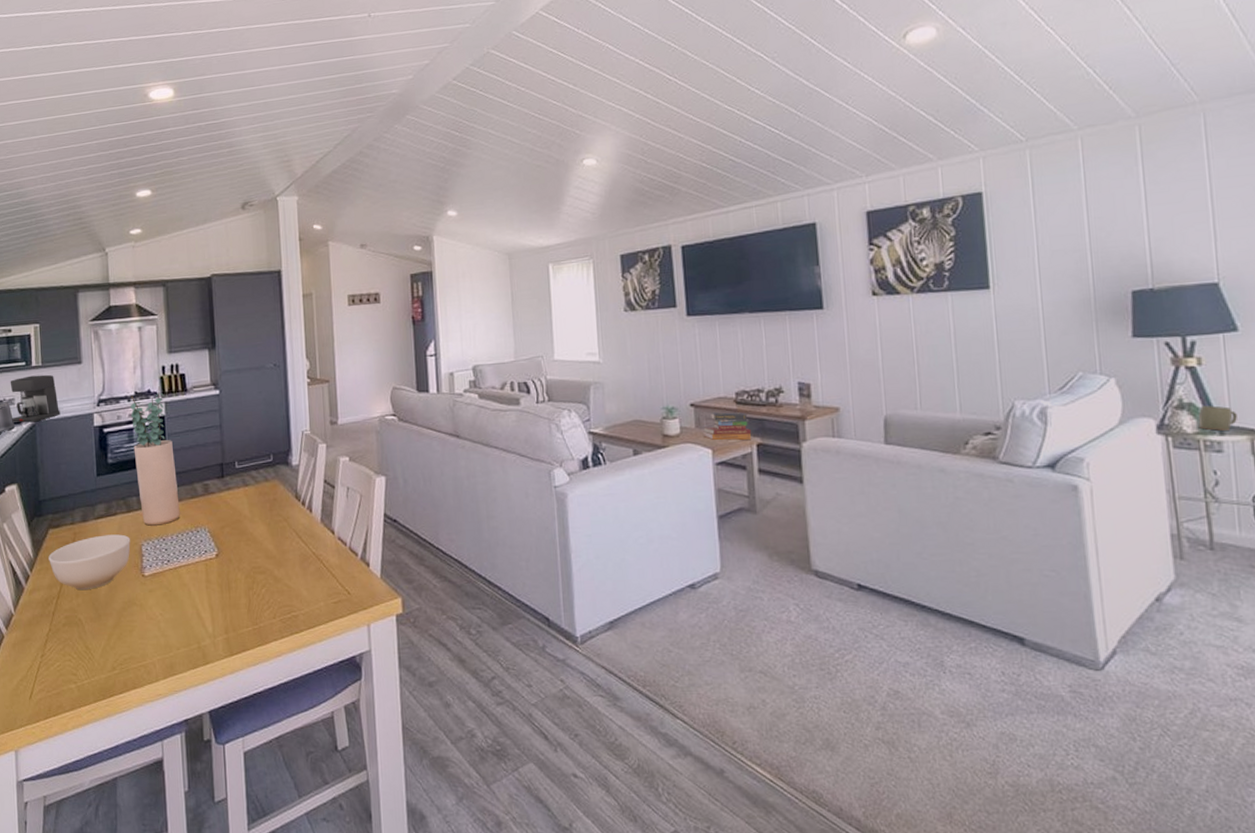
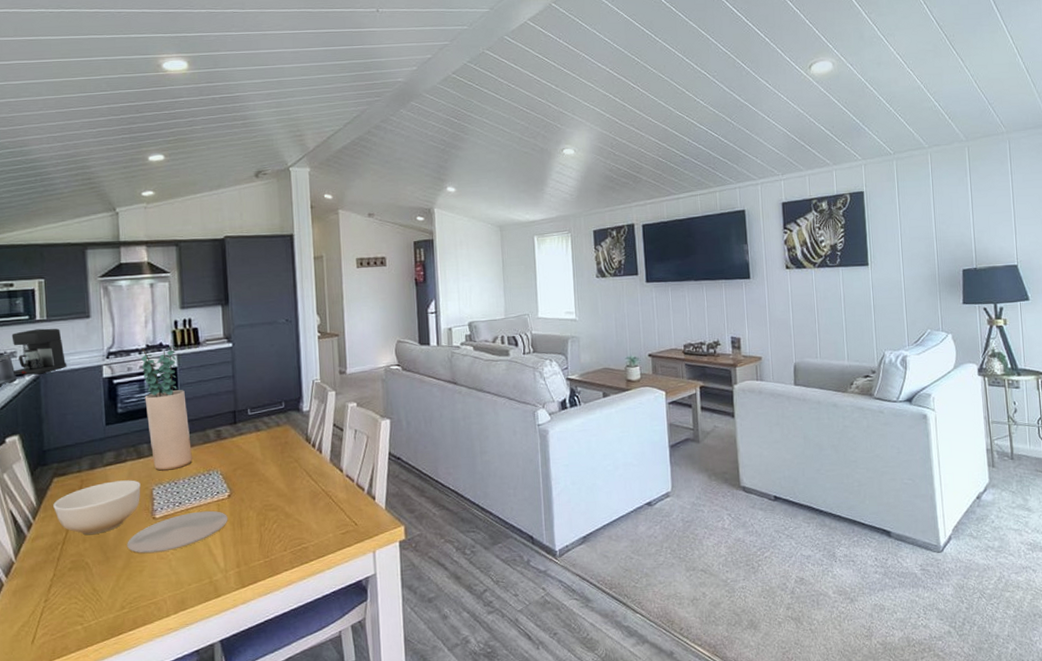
plate: none [117,570,216,613] -> present [127,510,228,554]
books: present [703,412,752,441] -> none [659,361,696,384]
mug: present [1198,405,1237,431] -> none [1004,354,1028,373]

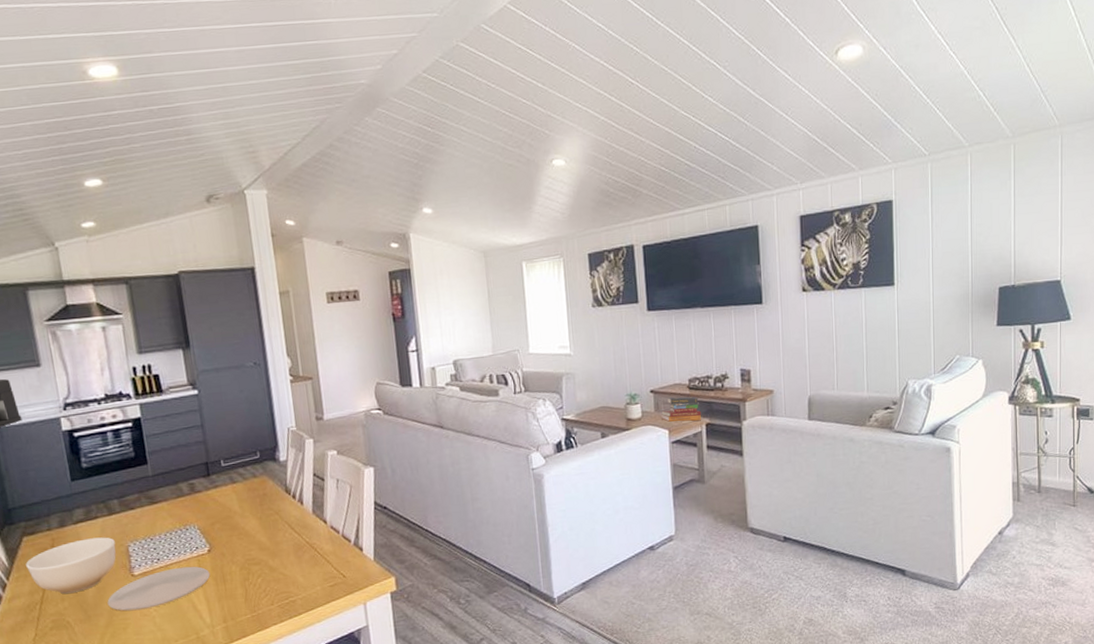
vase: present [141,339,192,471] -> none [100,388,167,527]
books: none [659,361,696,384] -> present [661,396,702,422]

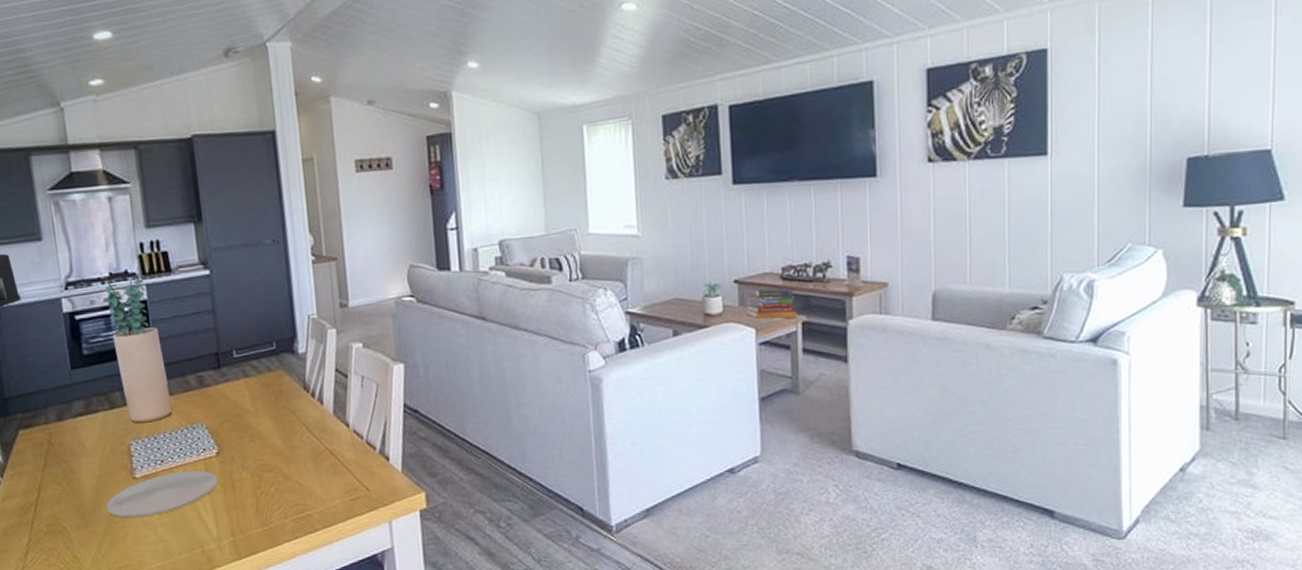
bowl: present [26,537,117,594] -> none [21,433,117,496]
vase: none [100,388,167,527] -> present [104,266,173,423]

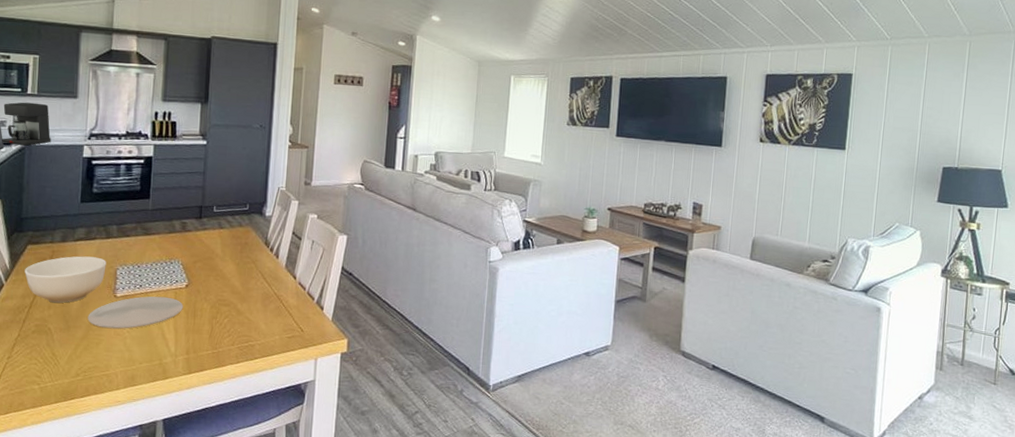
bowl: none [21,433,117,496] -> present [25,256,106,304]
vase: present [104,266,173,423] -> none [119,129,158,254]
books: present [747,288,797,319] -> none [615,217,652,244]

